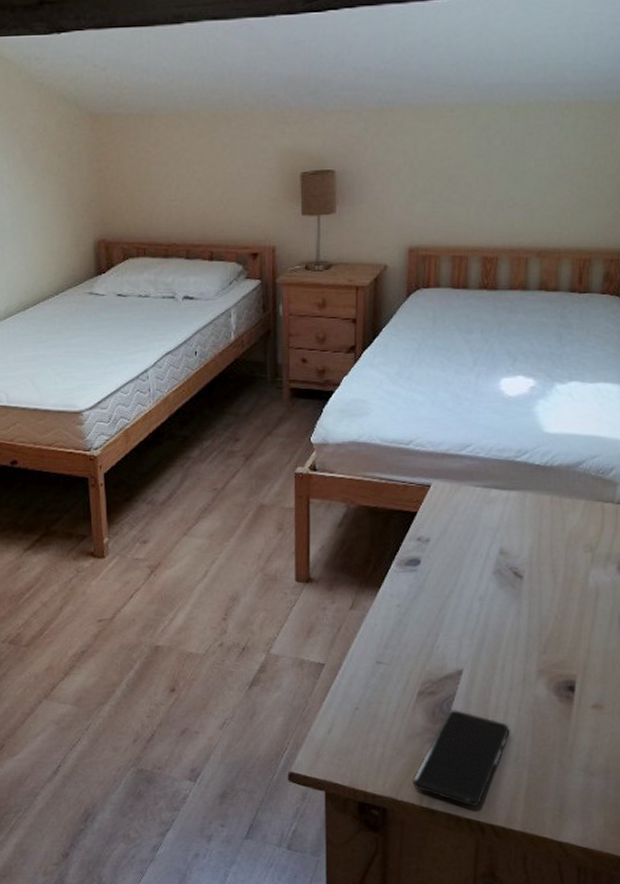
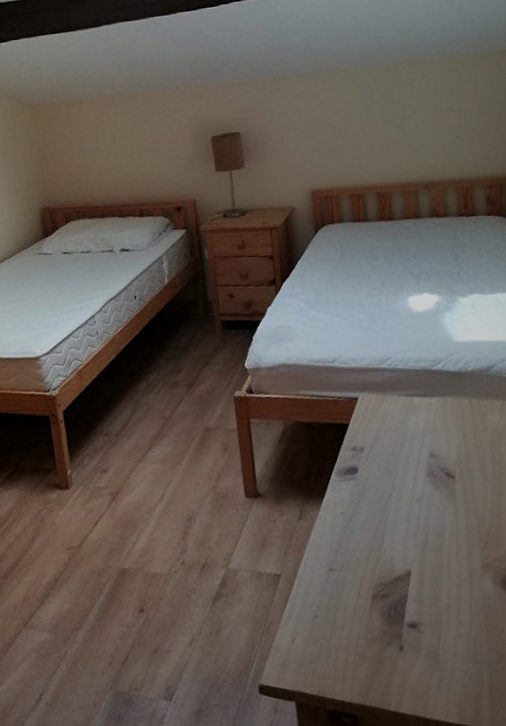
smartphone: present [412,710,510,807] -> none [378,611,465,708]

